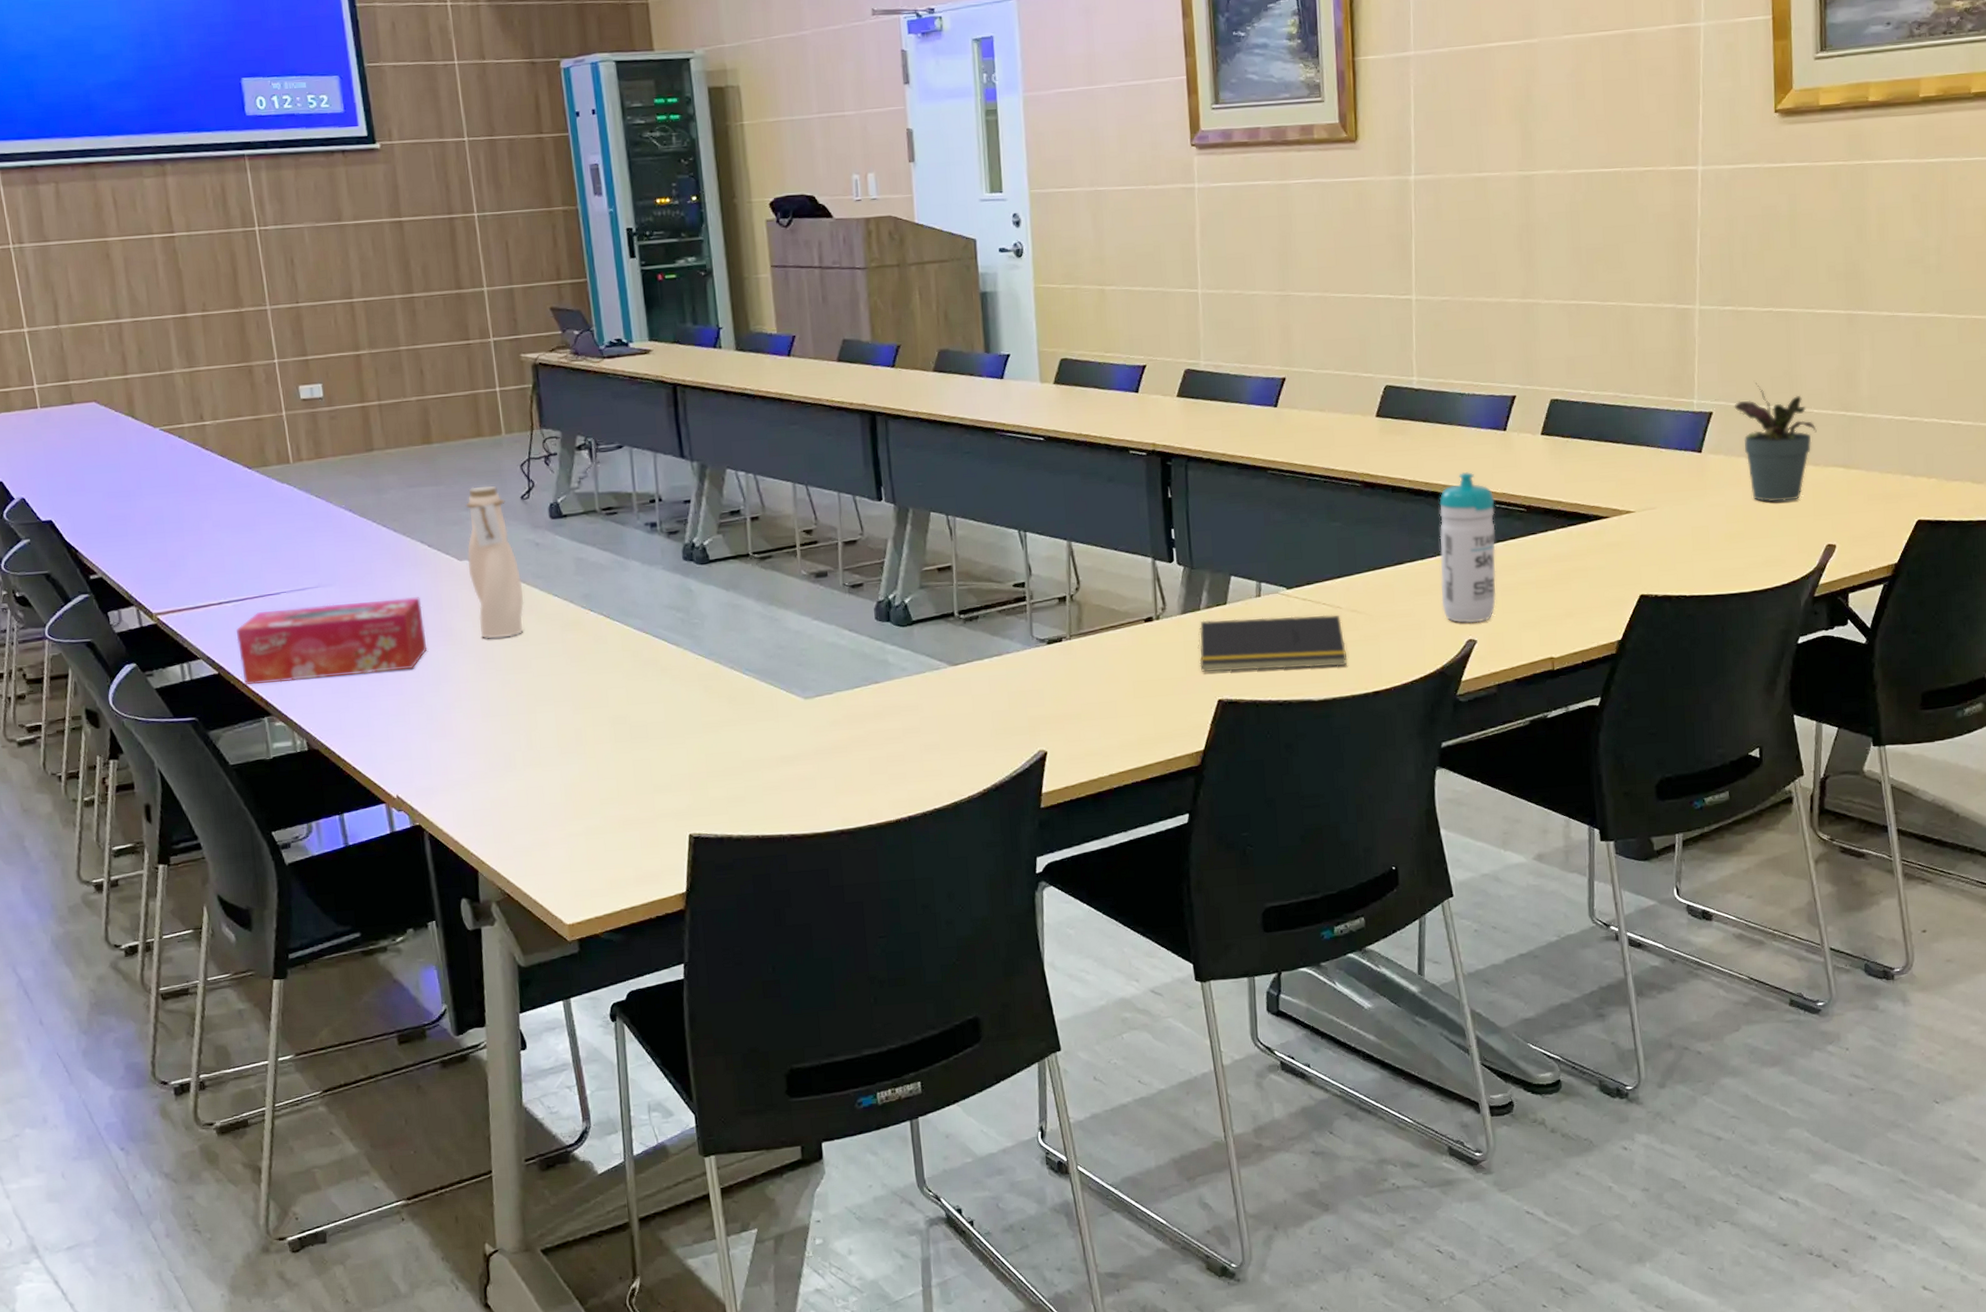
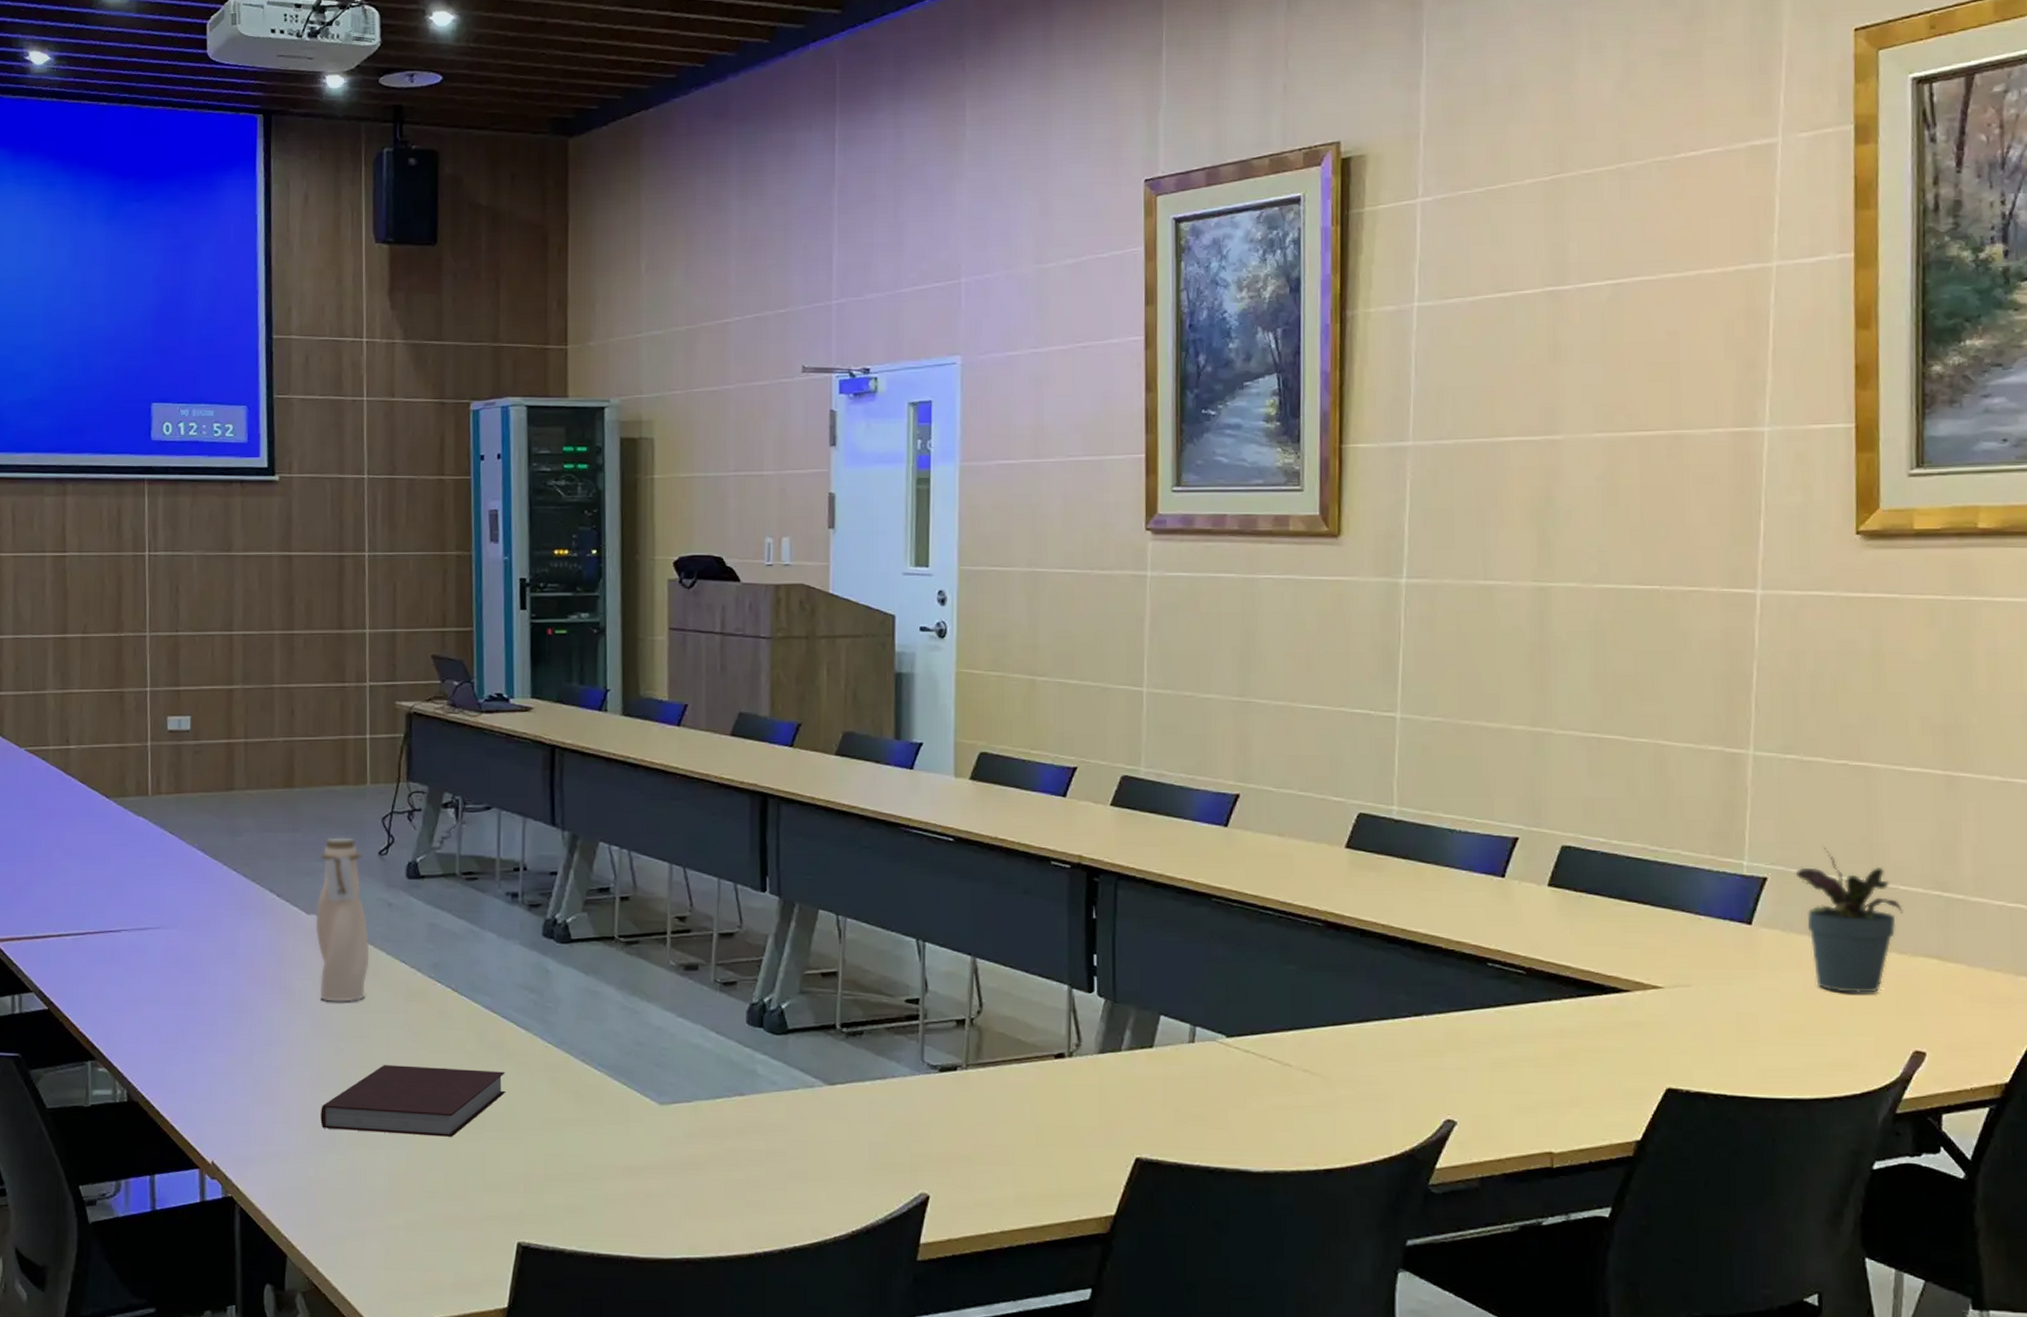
tissue box: present [235,597,428,685] -> none [71,947,264,1026]
notebook: none [494,685,664,754] -> present [320,1065,505,1137]
notepad: present [1197,615,1348,672] -> none [1115,1063,1296,1135]
water bottle: present [1439,471,1497,623] -> none [1414,920,1487,1101]

